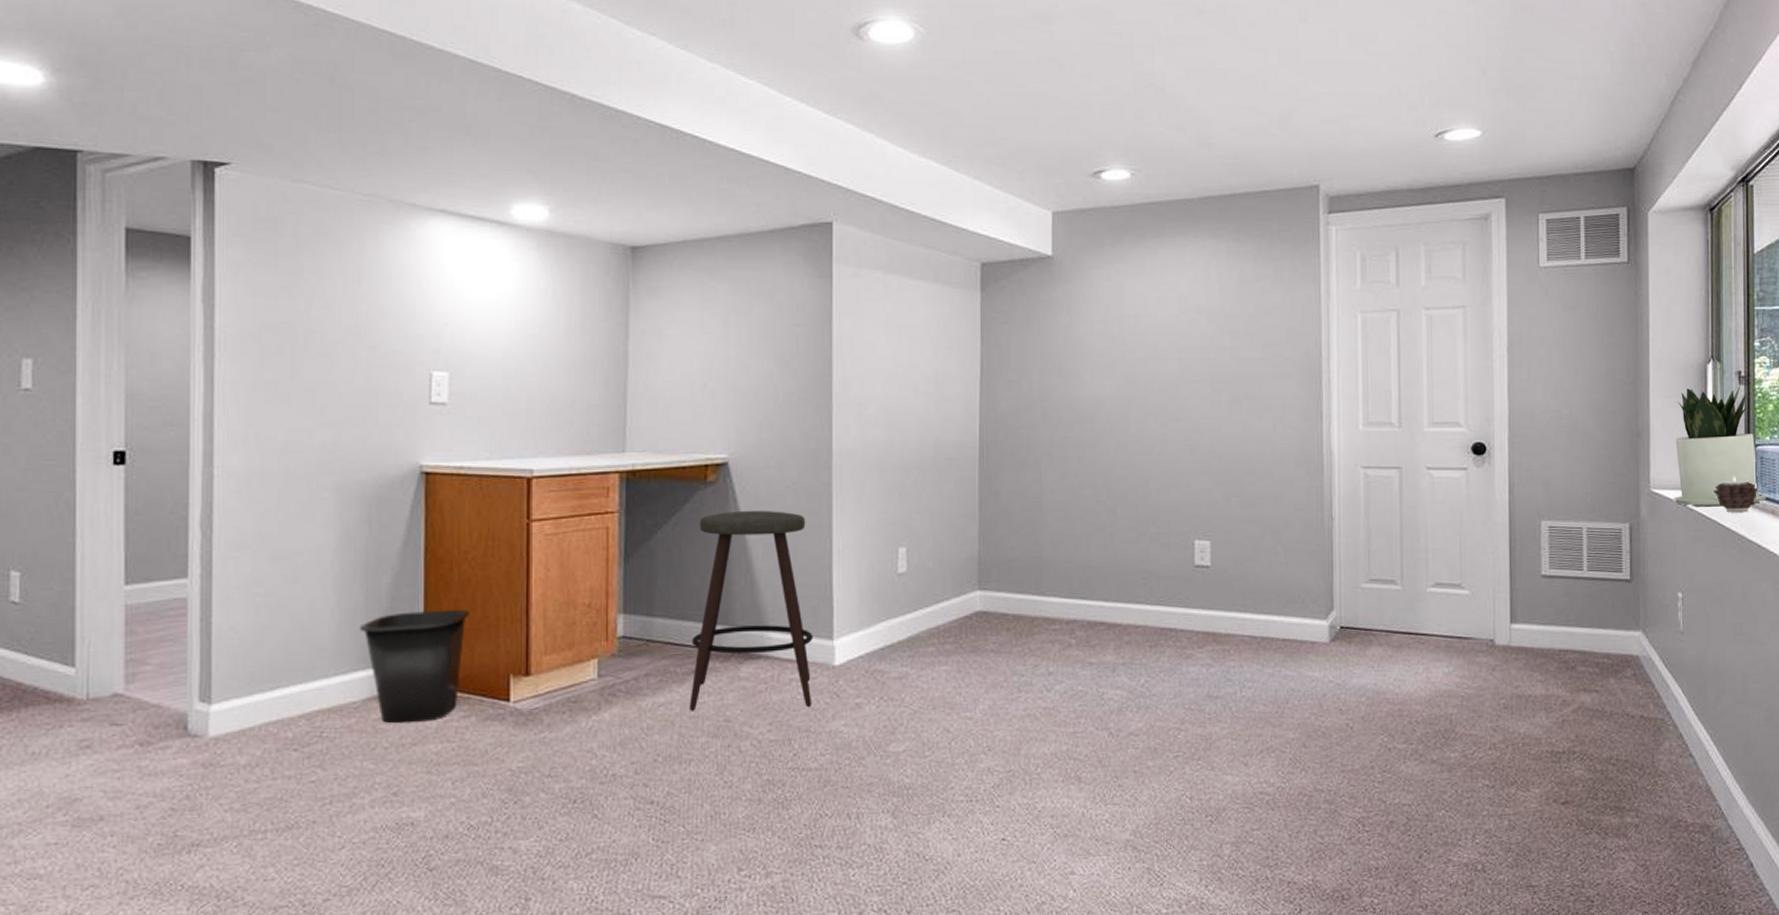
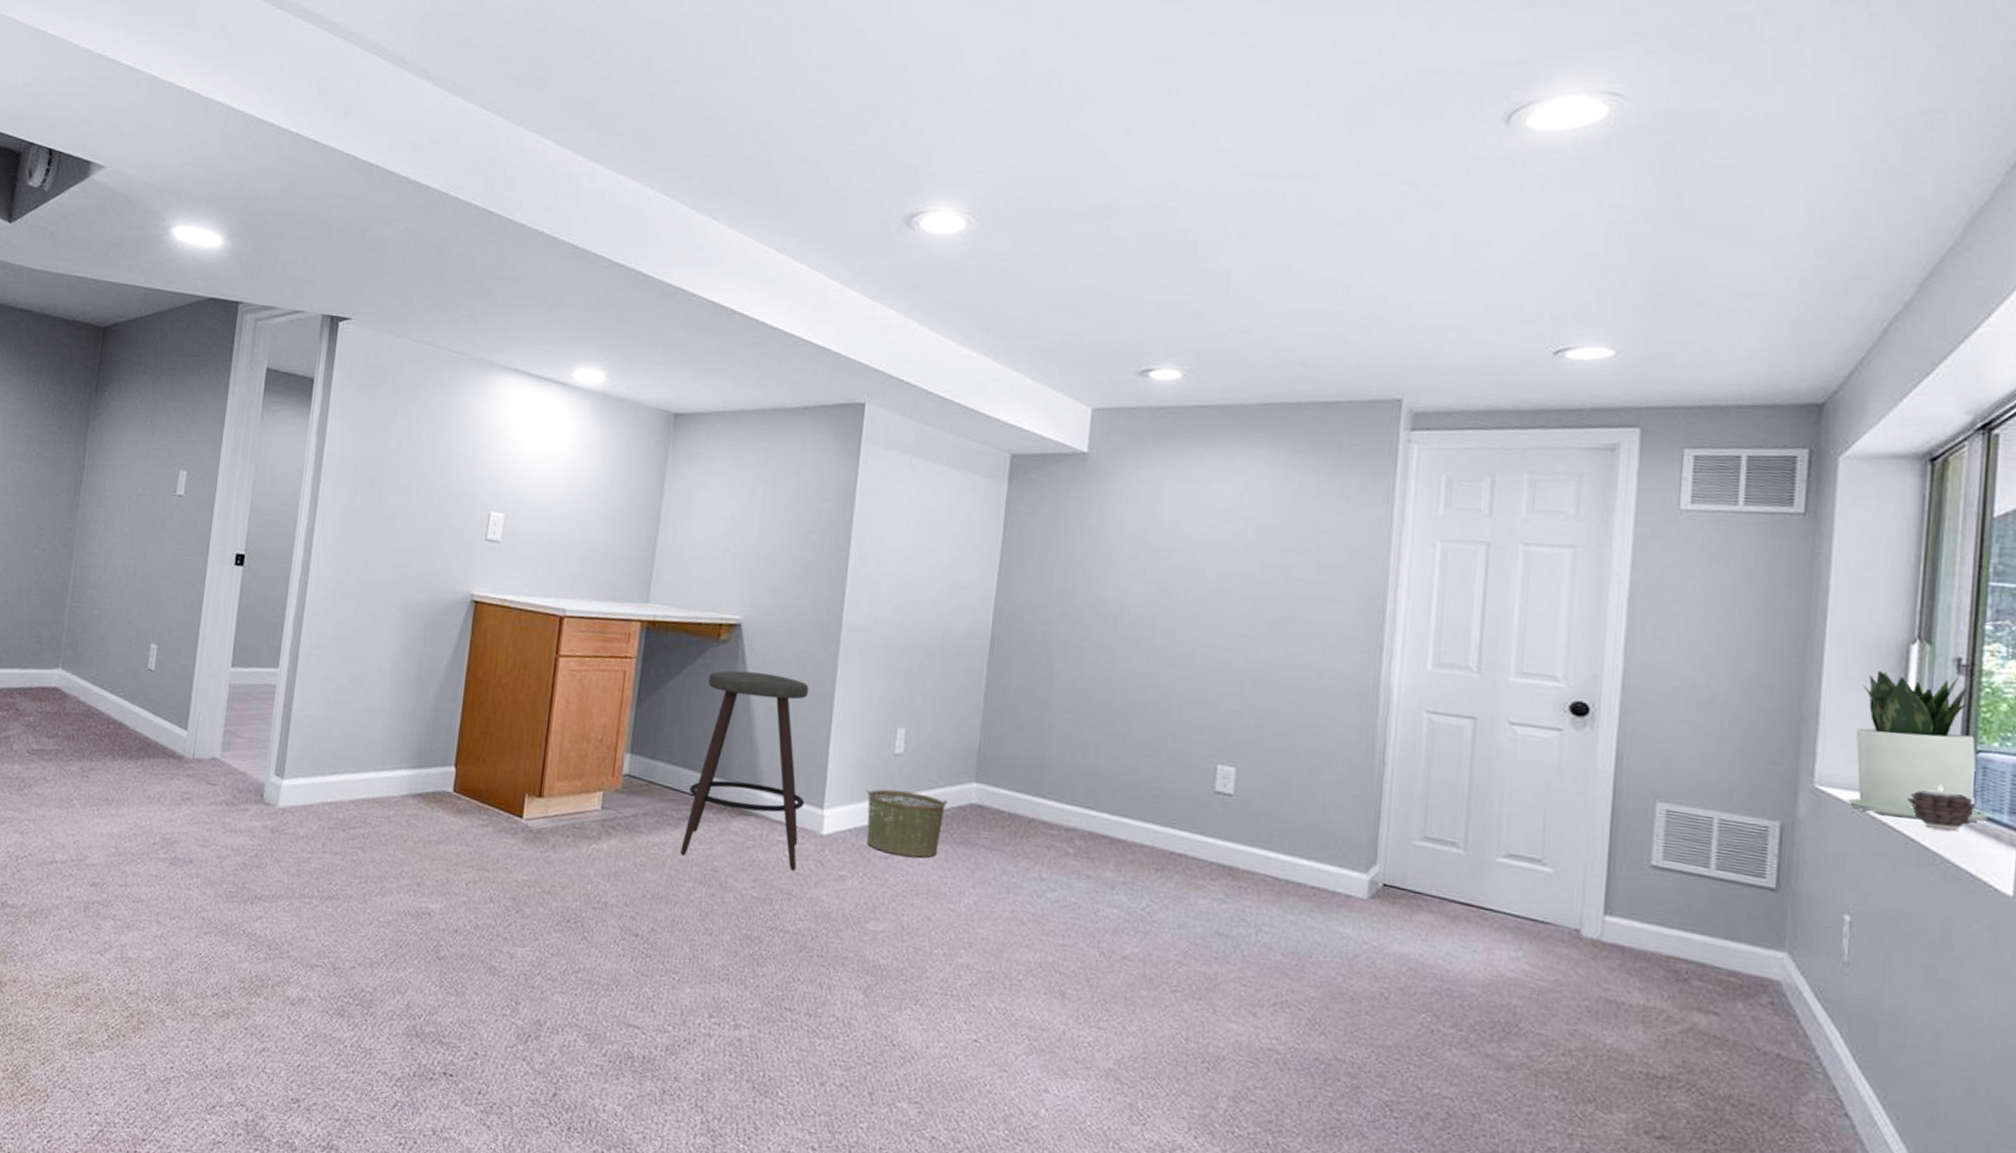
waste bin: present [359,609,470,723] -> none [406,723,498,824]
basket: none [874,609,954,675] -> present [866,789,948,858]

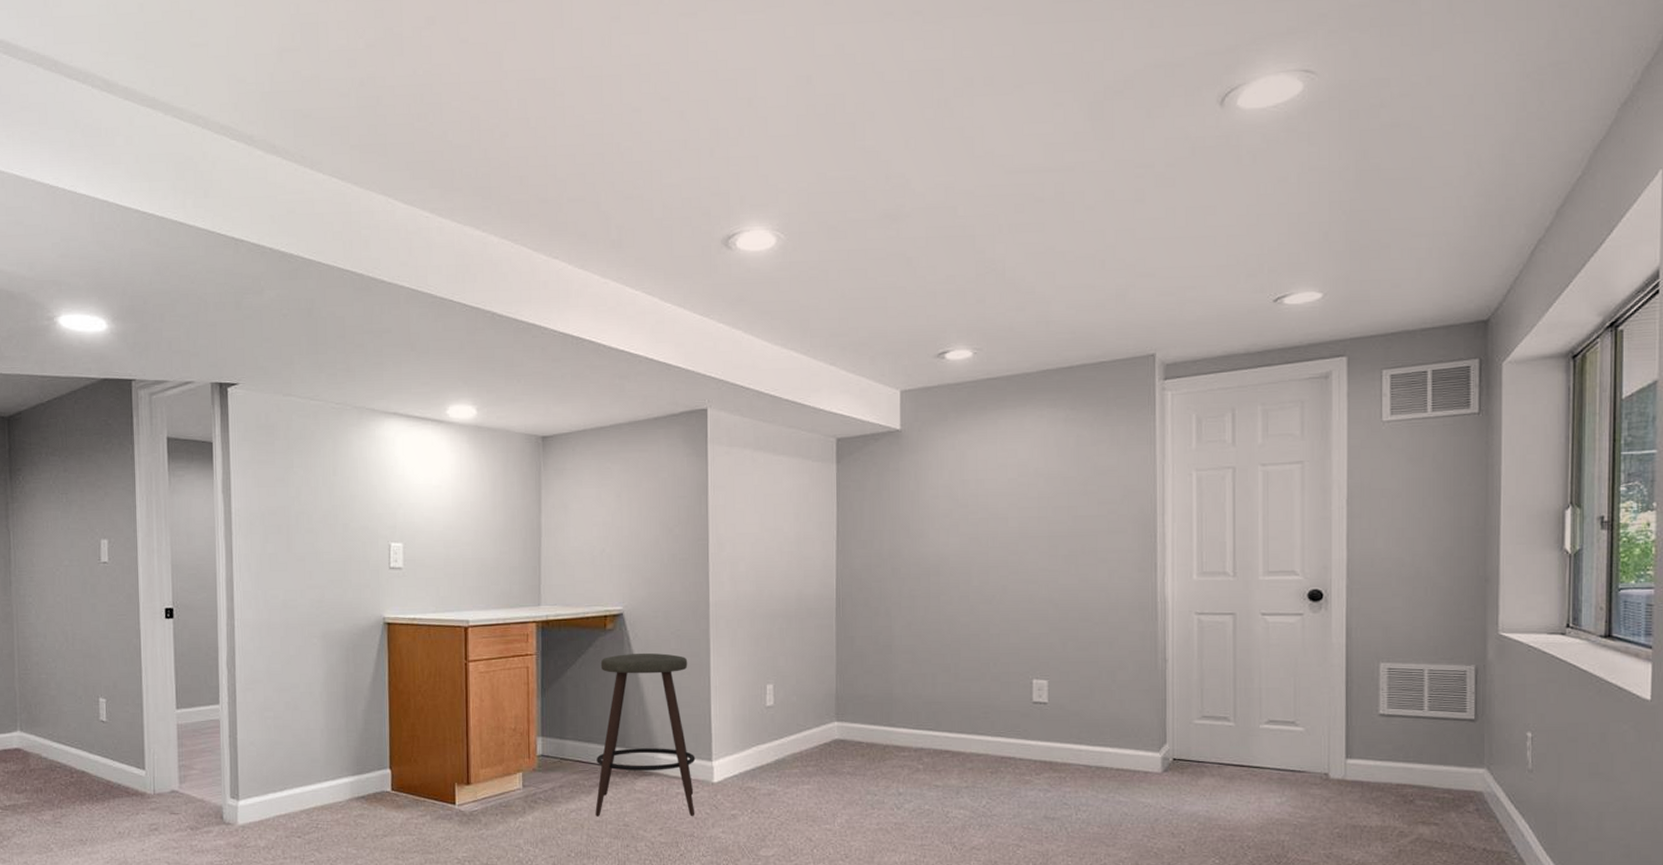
basket: present [866,789,948,858] -> none [746,737,815,792]
planter: present [1846,671,1992,823] -> none [1523,528,1632,649]
candle: present [1907,786,1976,831] -> none [1569,621,1620,654]

